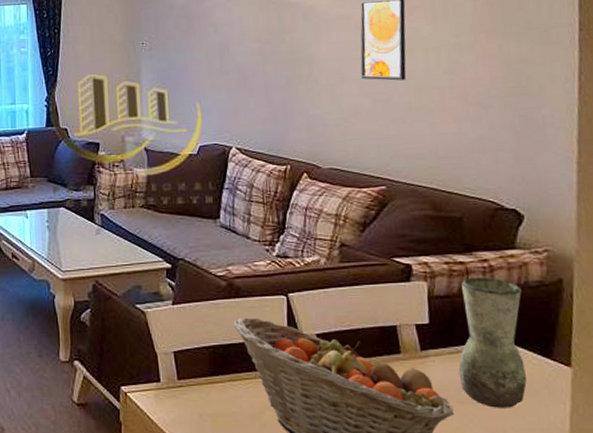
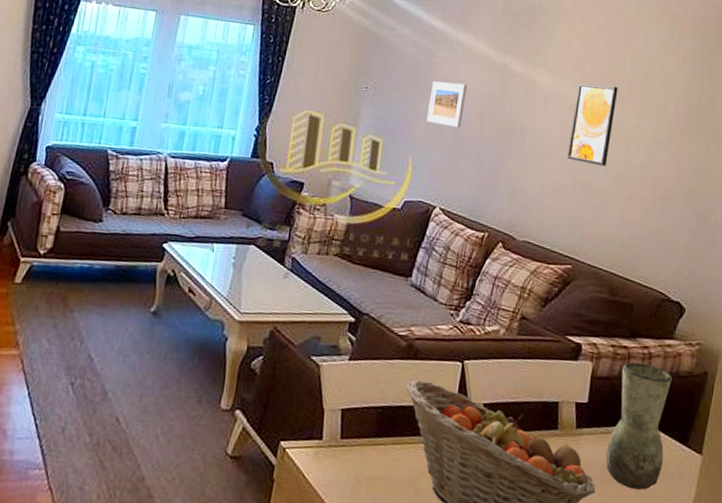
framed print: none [206,22,244,67] -> present [427,81,467,129]

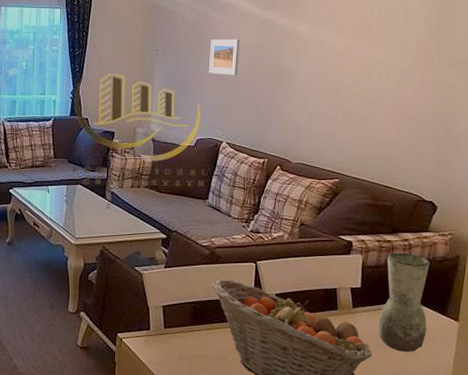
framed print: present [567,83,618,166] -> none [329,28,368,96]

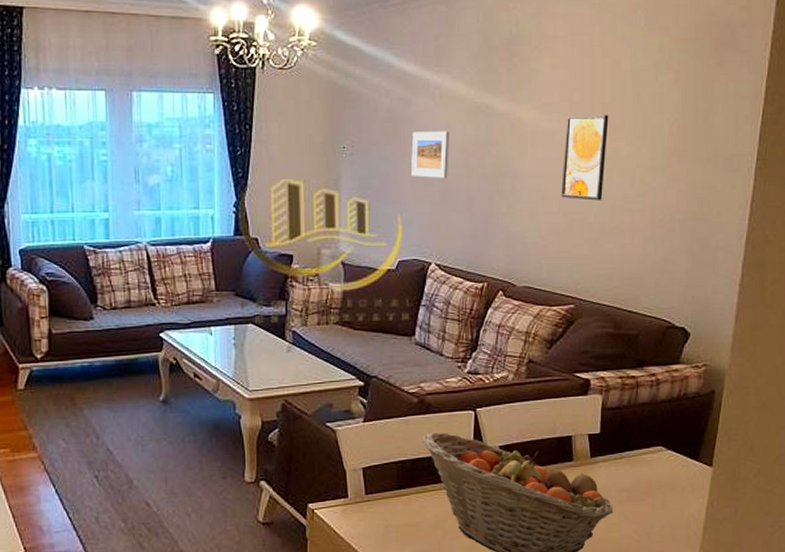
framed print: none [329,28,368,96] -> present [561,115,609,201]
vase: present [378,253,430,352] -> none [621,390,680,505]

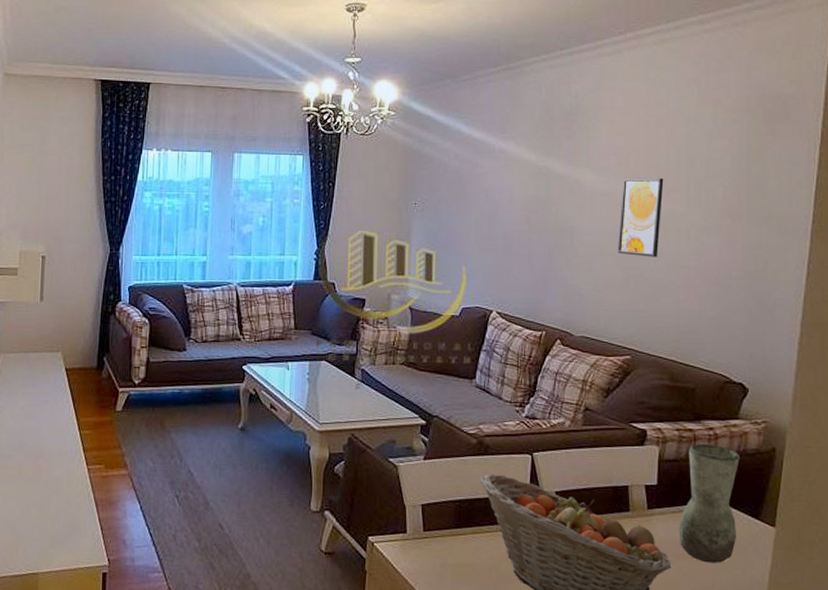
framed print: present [411,131,449,179] -> none [476,190,512,234]
vase: none [621,390,680,505] -> present [679,444,740,563]

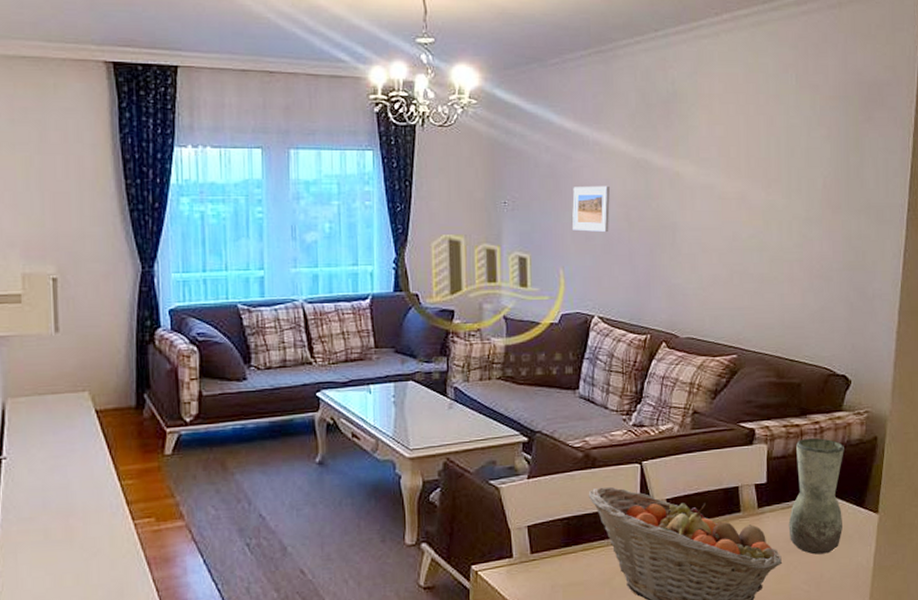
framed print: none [476,190,512,234] -> present [572,185,610,233]
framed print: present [618,178,664,257] -> none [721,169,765,252]

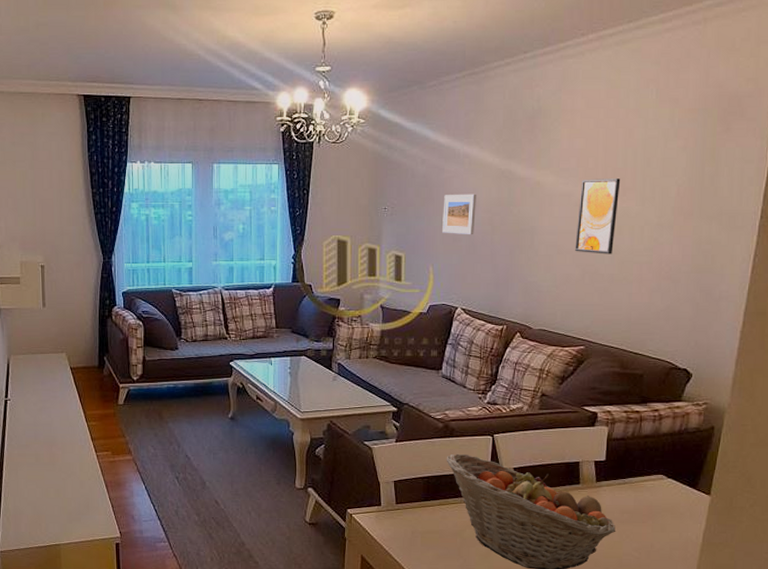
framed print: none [721,169,765,252] -> present [575,179,621,254]
vase: present [788,438,844,555] -> none [623,424,681,527]

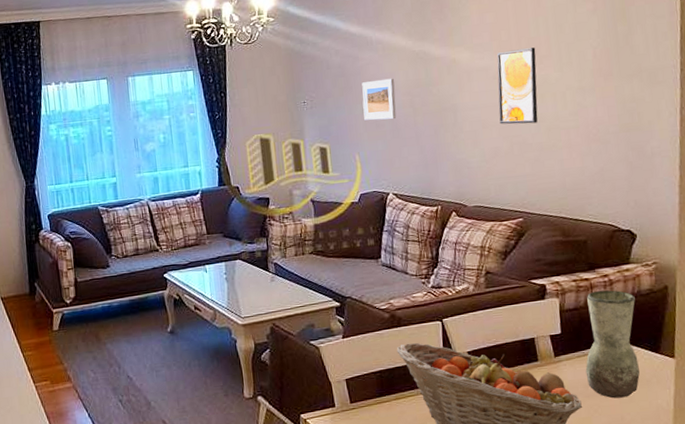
vase: none [623,424,681,527] -> present [585,290,640,399]

